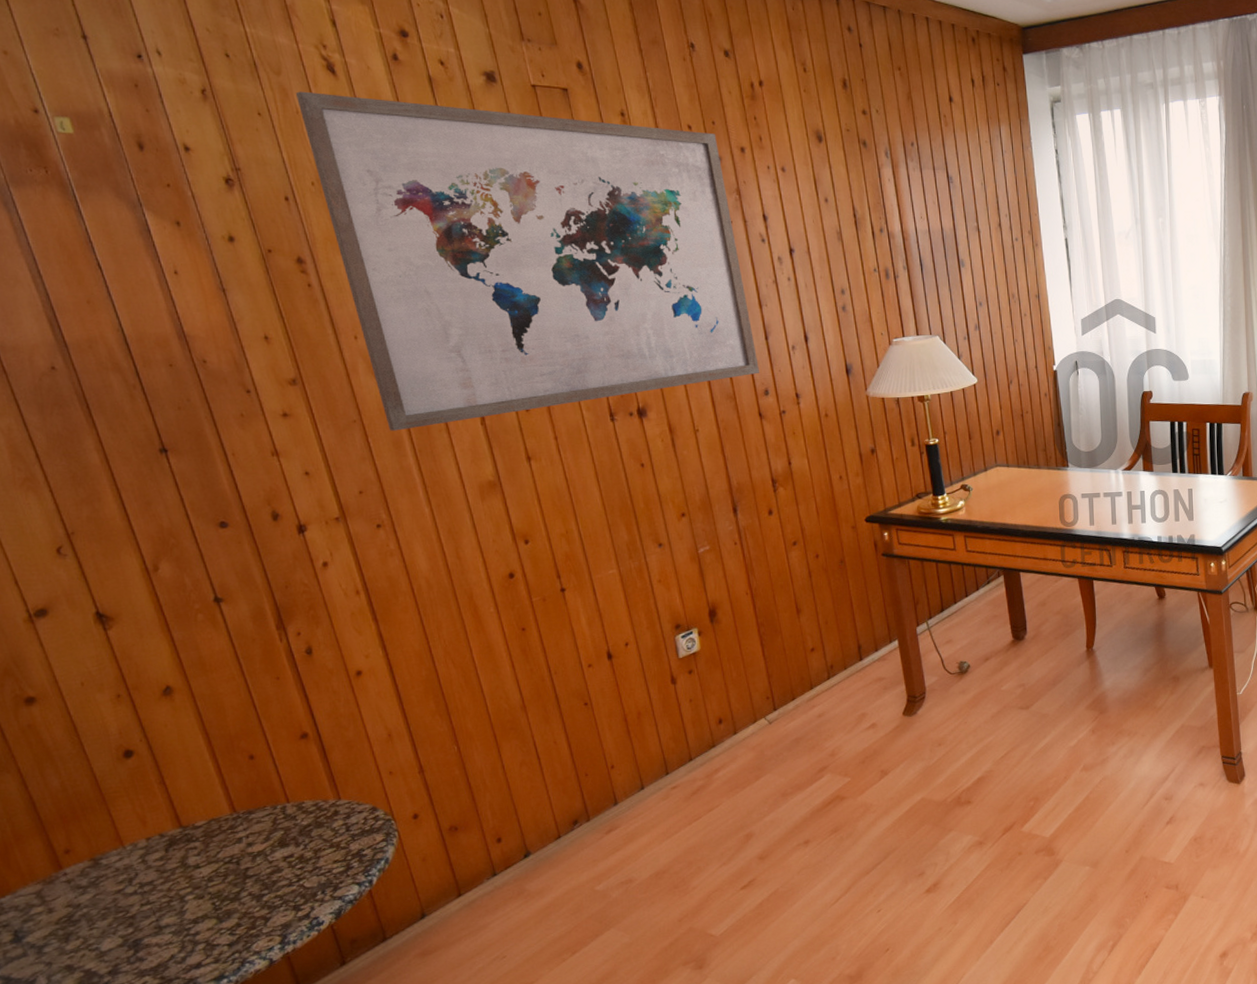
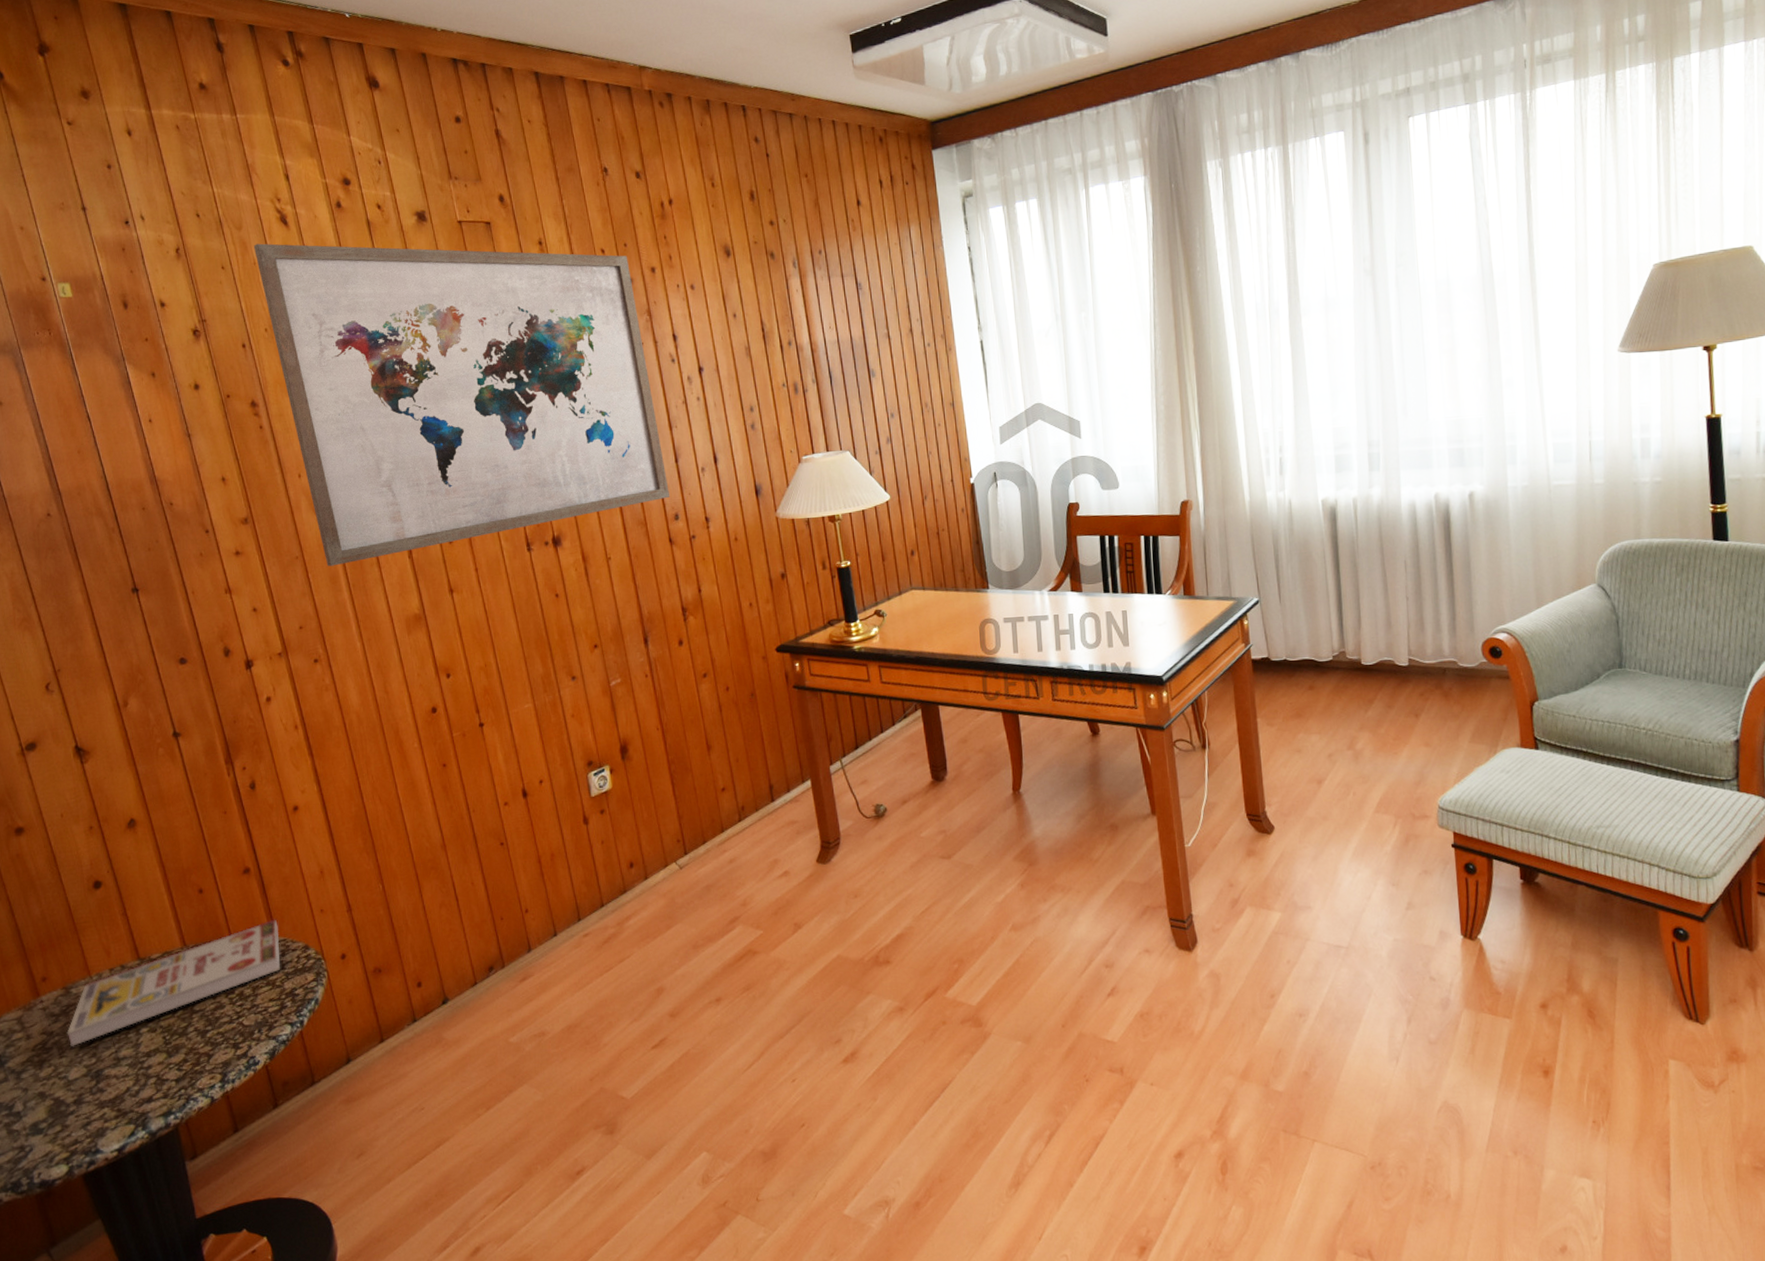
book: none [97,782,346,919] -> present [67,919,281,1047]

